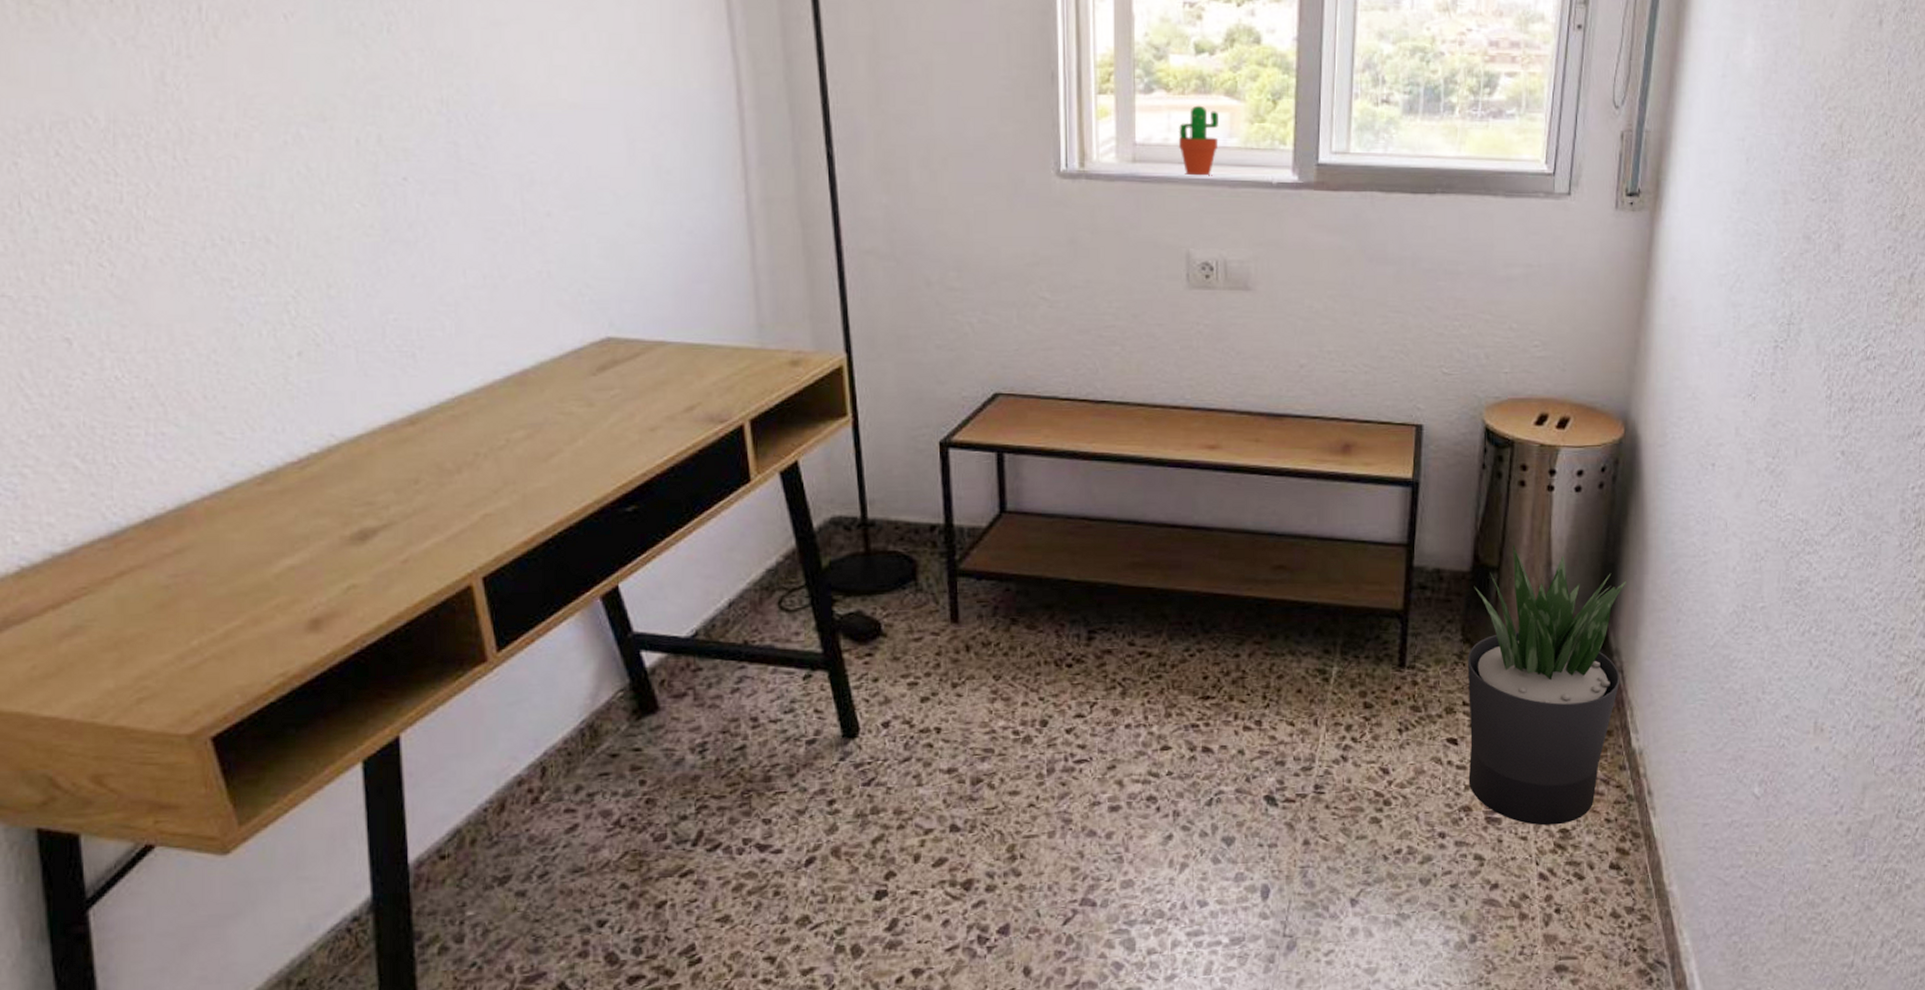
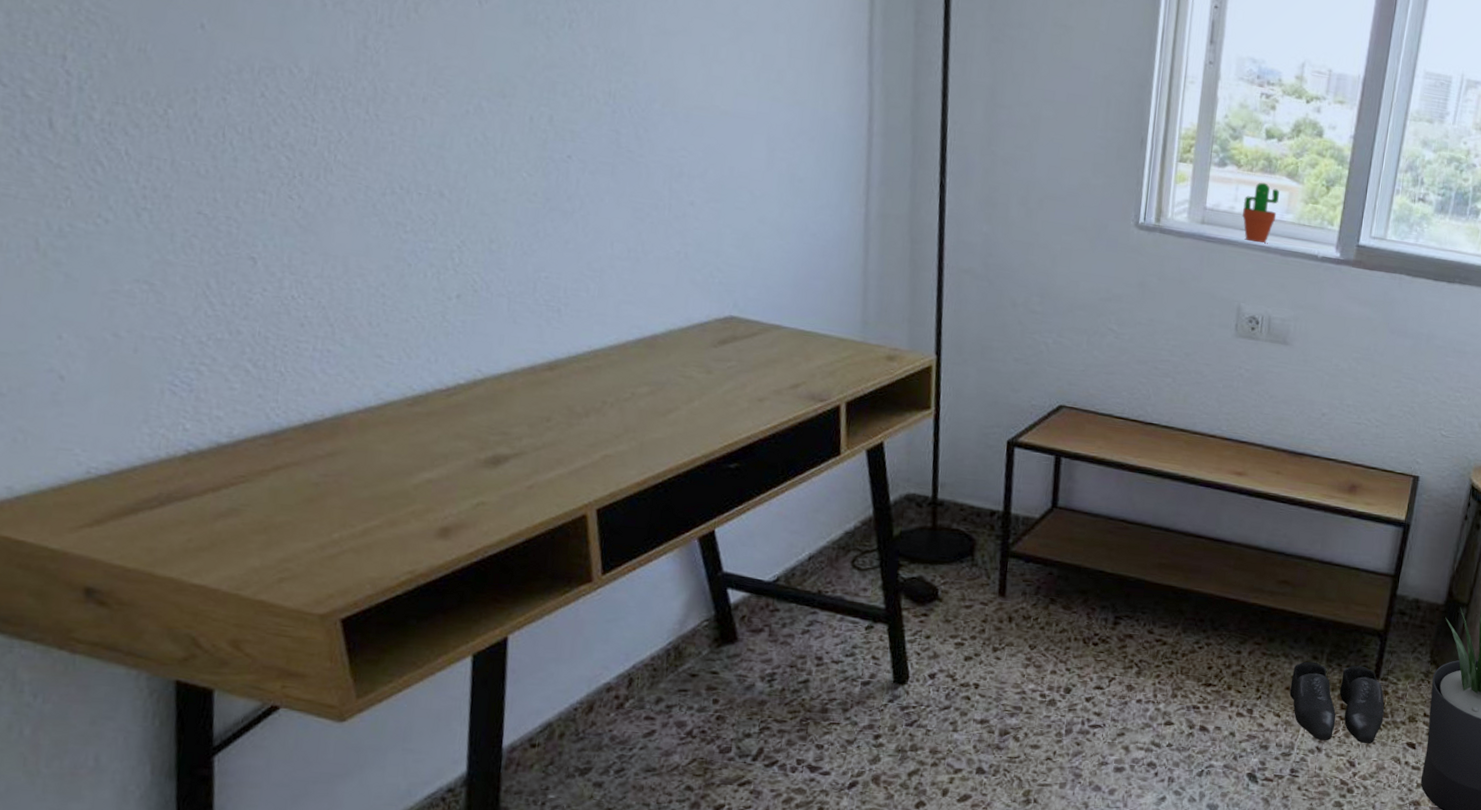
shoe: none [1302,654,1416,748] -> present [1289,661,1385,744]

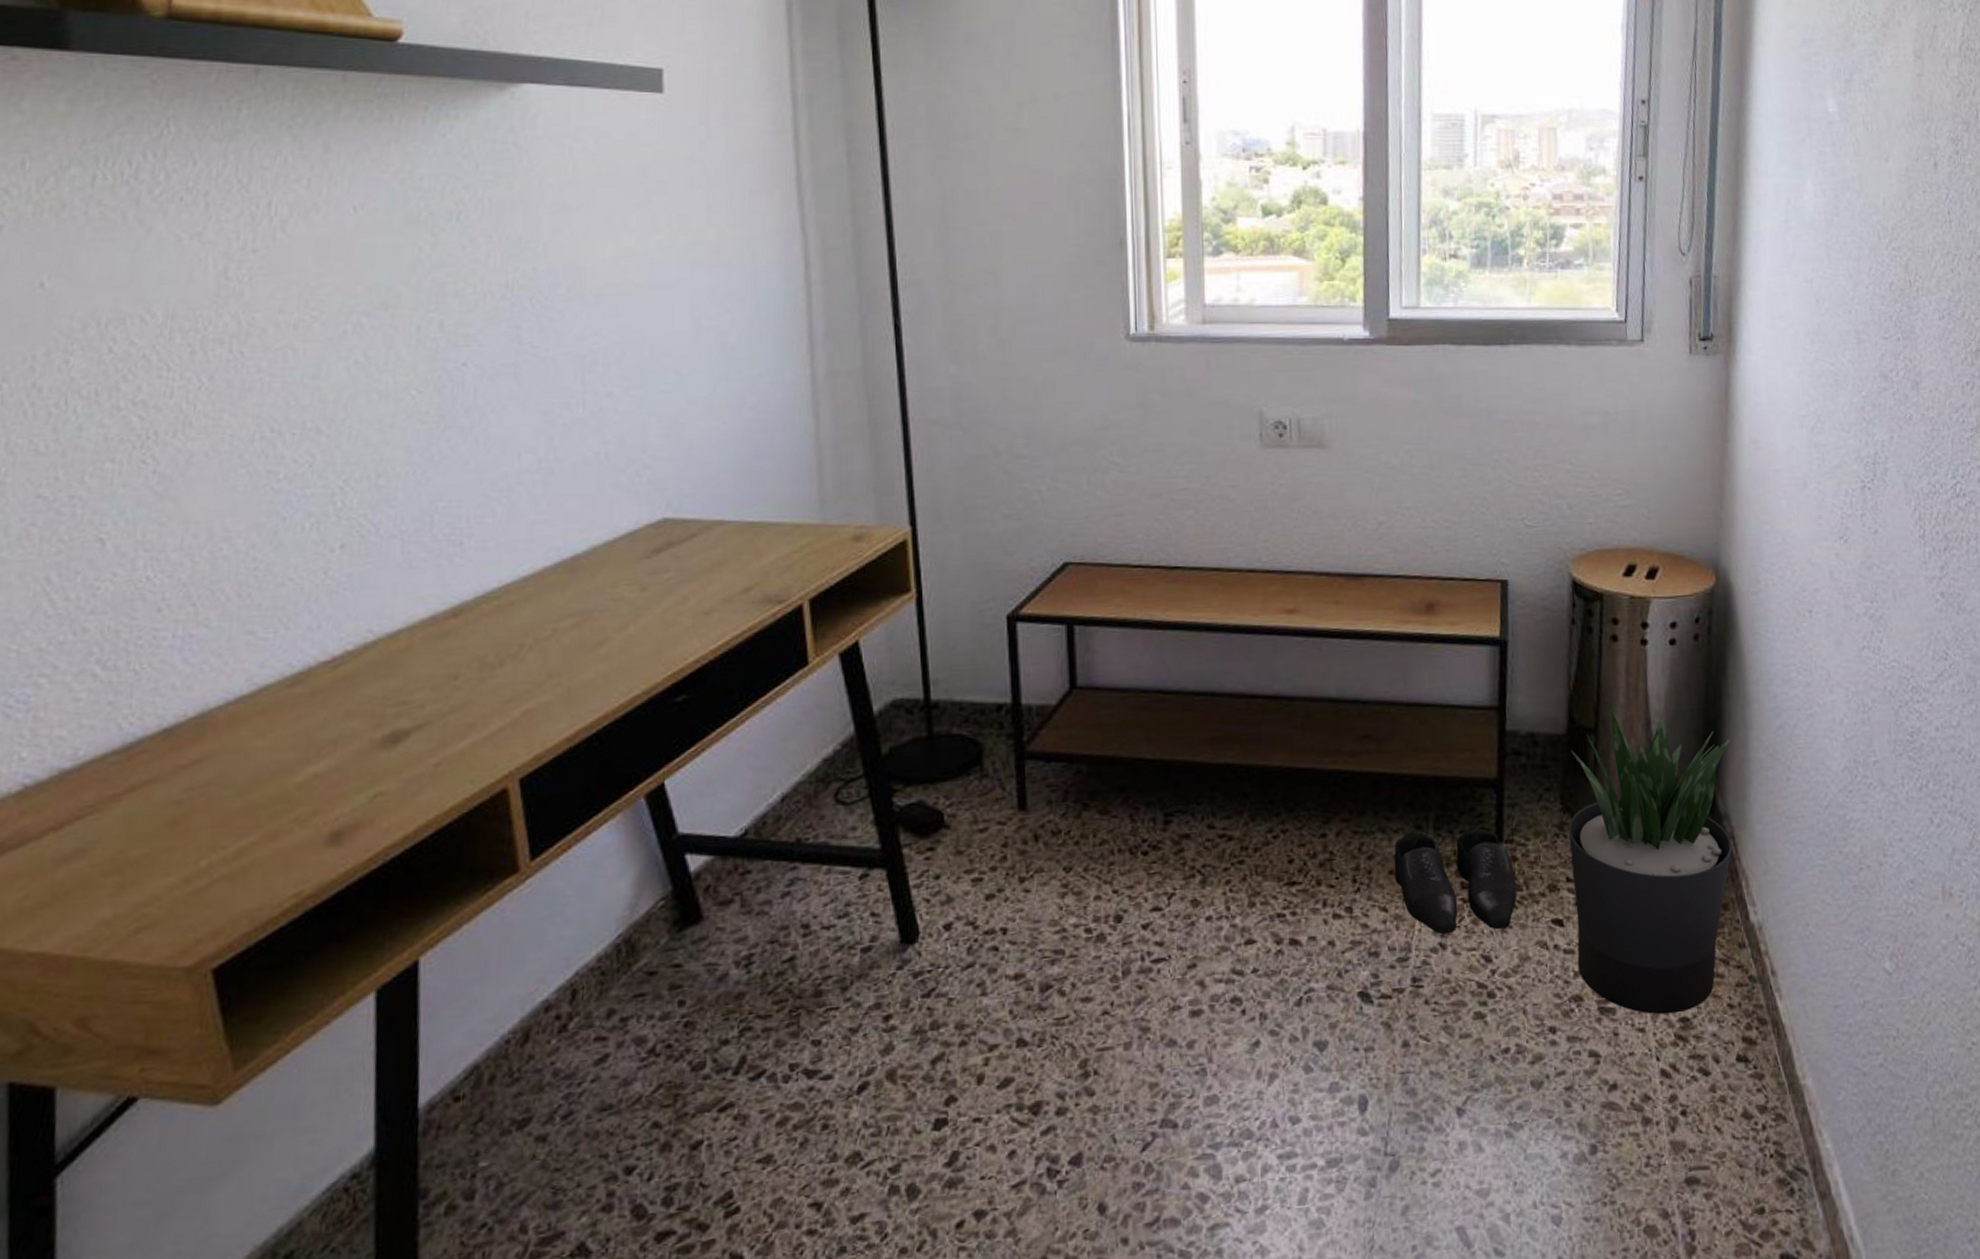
flowerpot: present [1242,182,1279,244] -> none [1247,265,1289,335]

